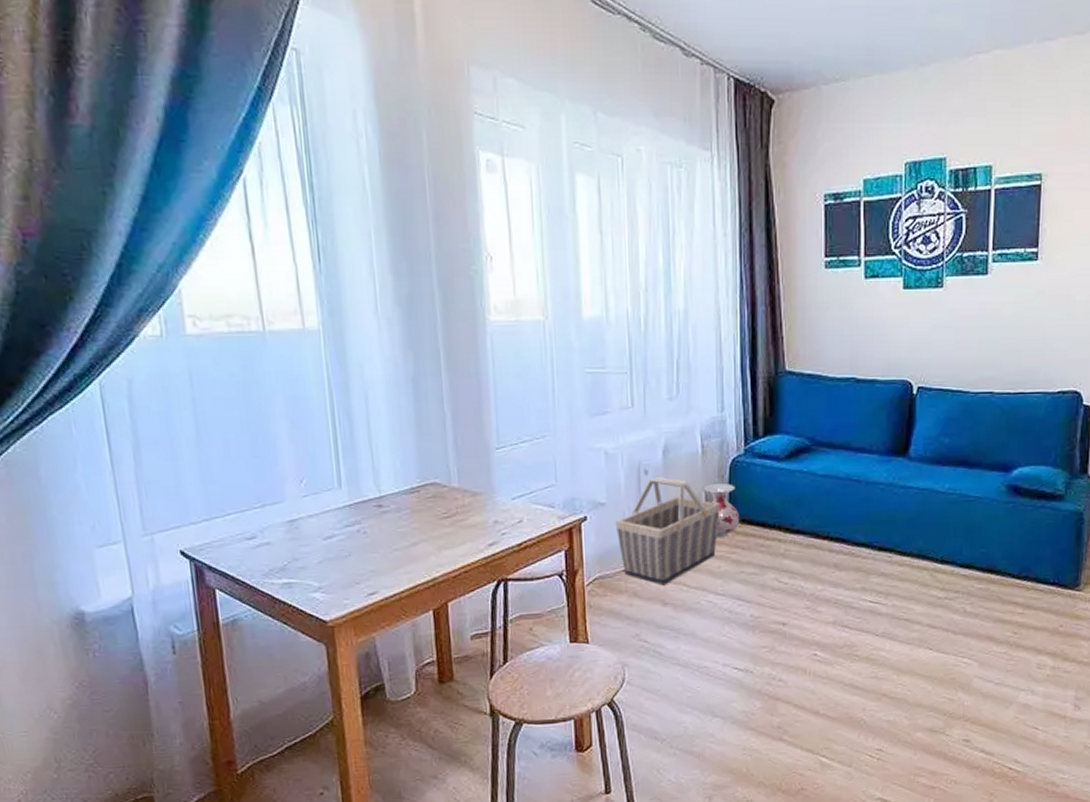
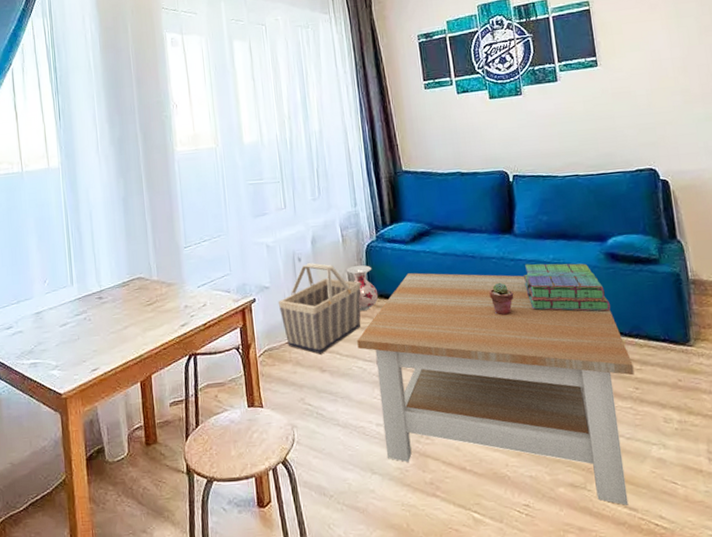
coffee table: none [709,496,1016,750] -> present [357,273,634,505]
potted succulent: none [870,512,899,549] -> present [489,282,514,316]
stack of books: none [911,492,1003,550] -> present [523,263,610,312]

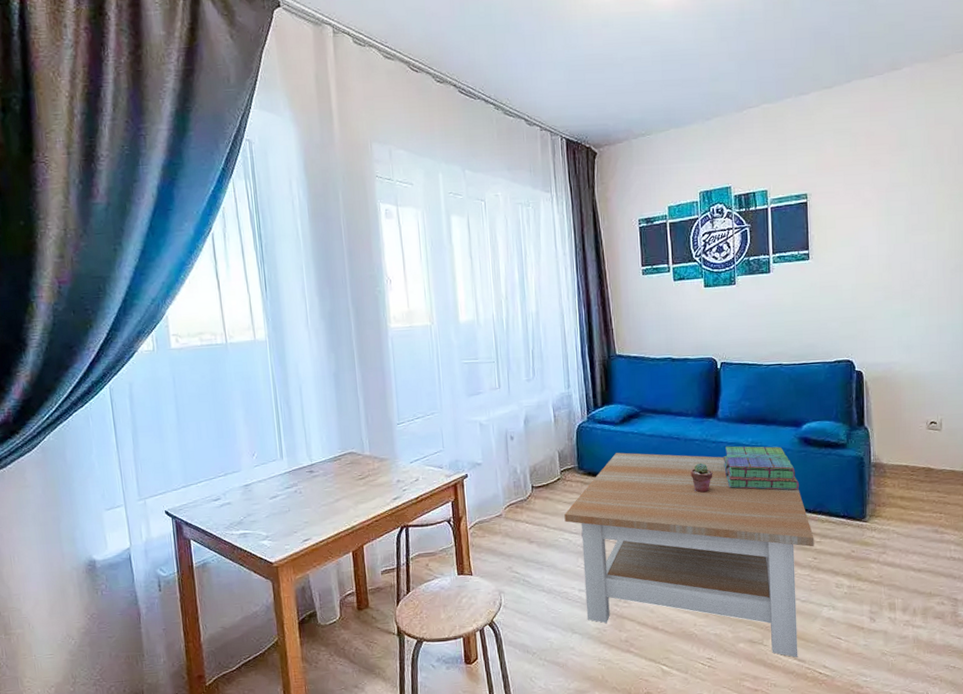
basket: present [278,262,361,355] -> none [489,440,571,527]
vase: present [347,265,378,311] -> none [558,444,587,487]

